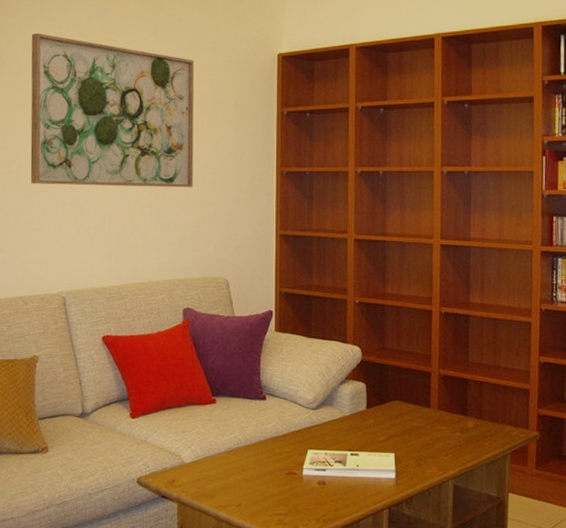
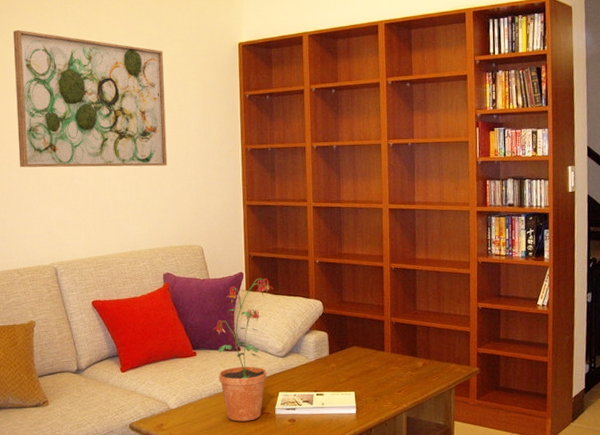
potted plant: none [234,317,306,482] -> present [211,278,274,422]

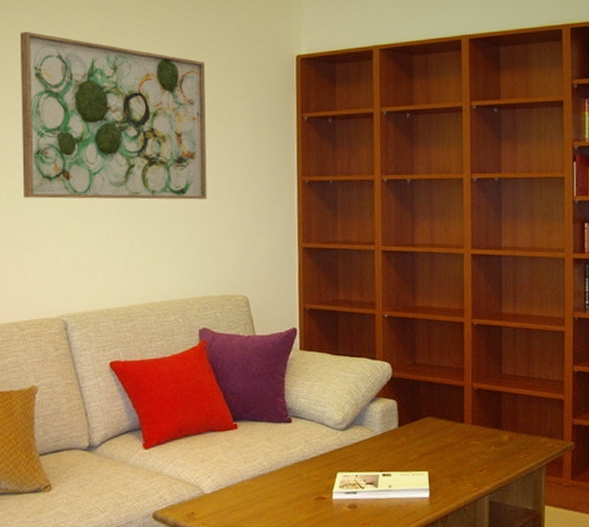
potted plant: present [211,278,274,422] -> none [256,335,333,509]

